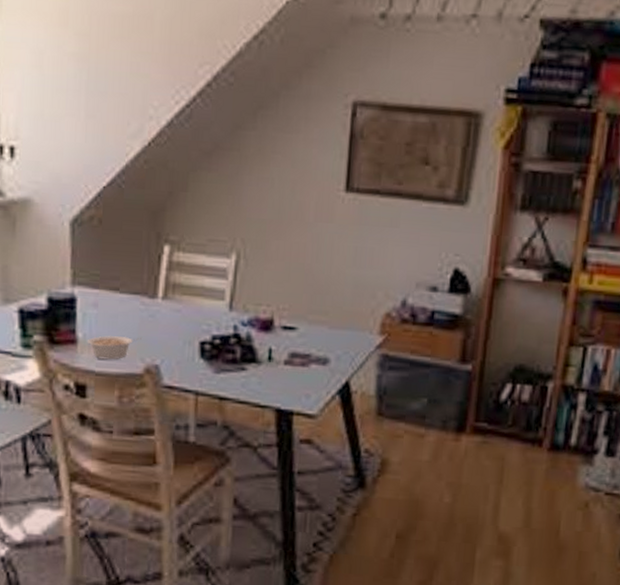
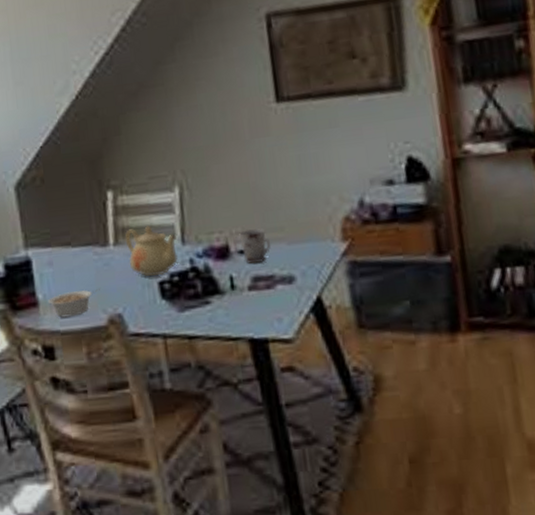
teapot: none [174,286,225,336] -> present [124,226,178,277]
cup: none [285,307,314,341] -> present [239,228,271,264]

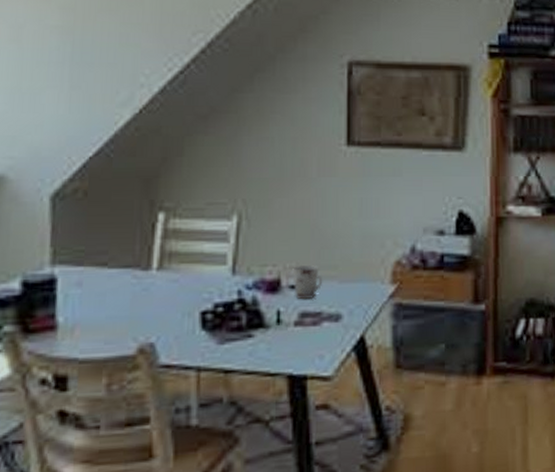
legume: present [48,288,100,318] -> none [70,314,134,344]
teapot: present [124,226,178,277] -> none [170,252,227,306]

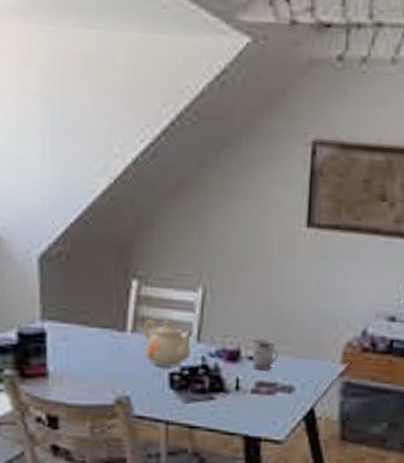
teapot: none [170,252,227,306] -> present [143,319,193,368]

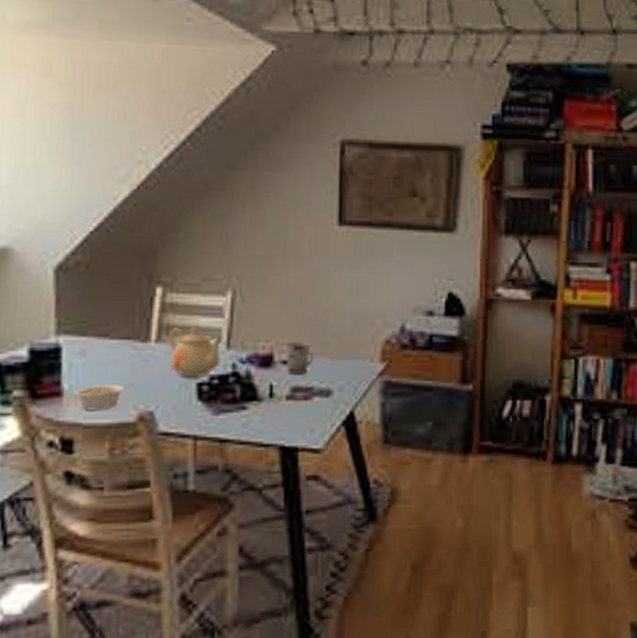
legume: none [59,369,112,392] -> present [75,383,134,410]

